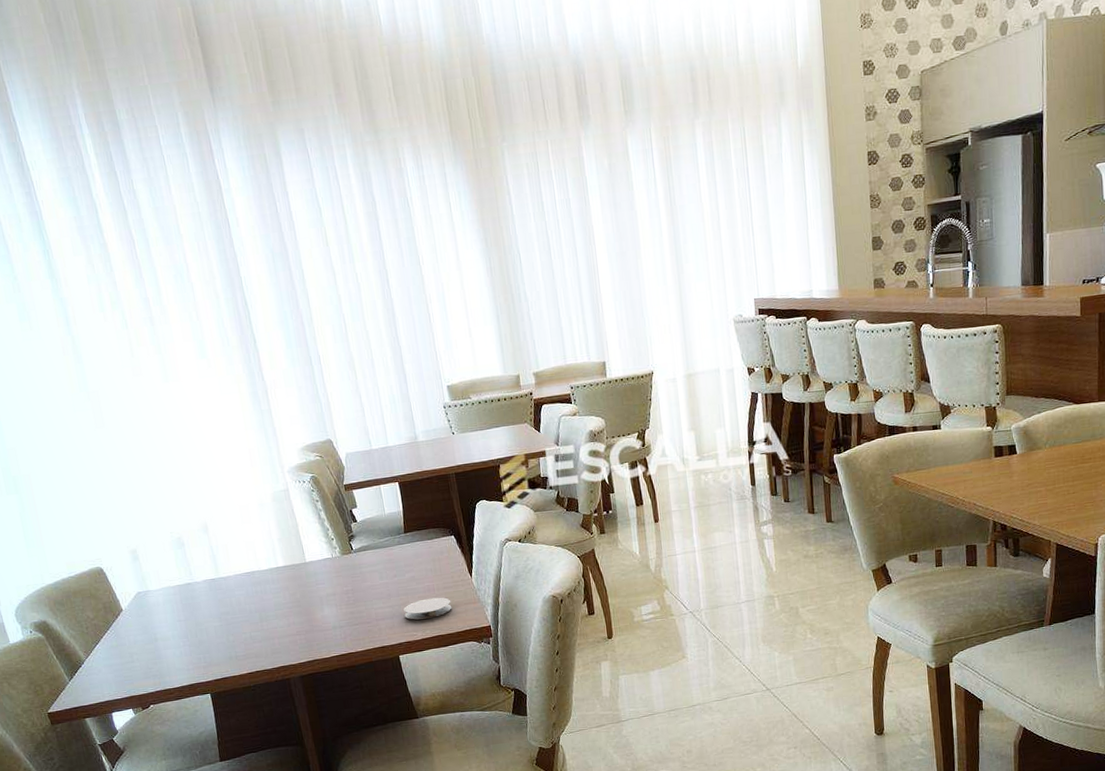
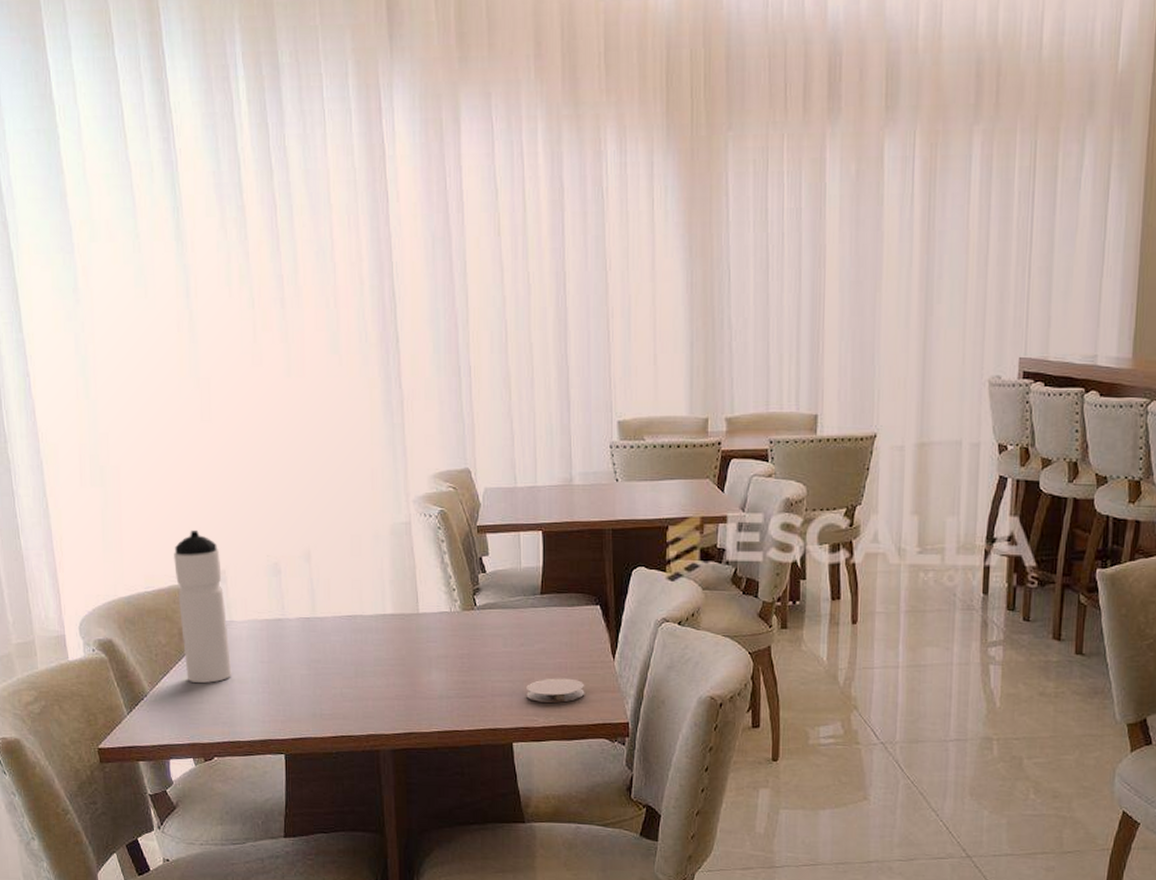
water bottle: none [89,520,156,646] -> present [174,531,232,683]

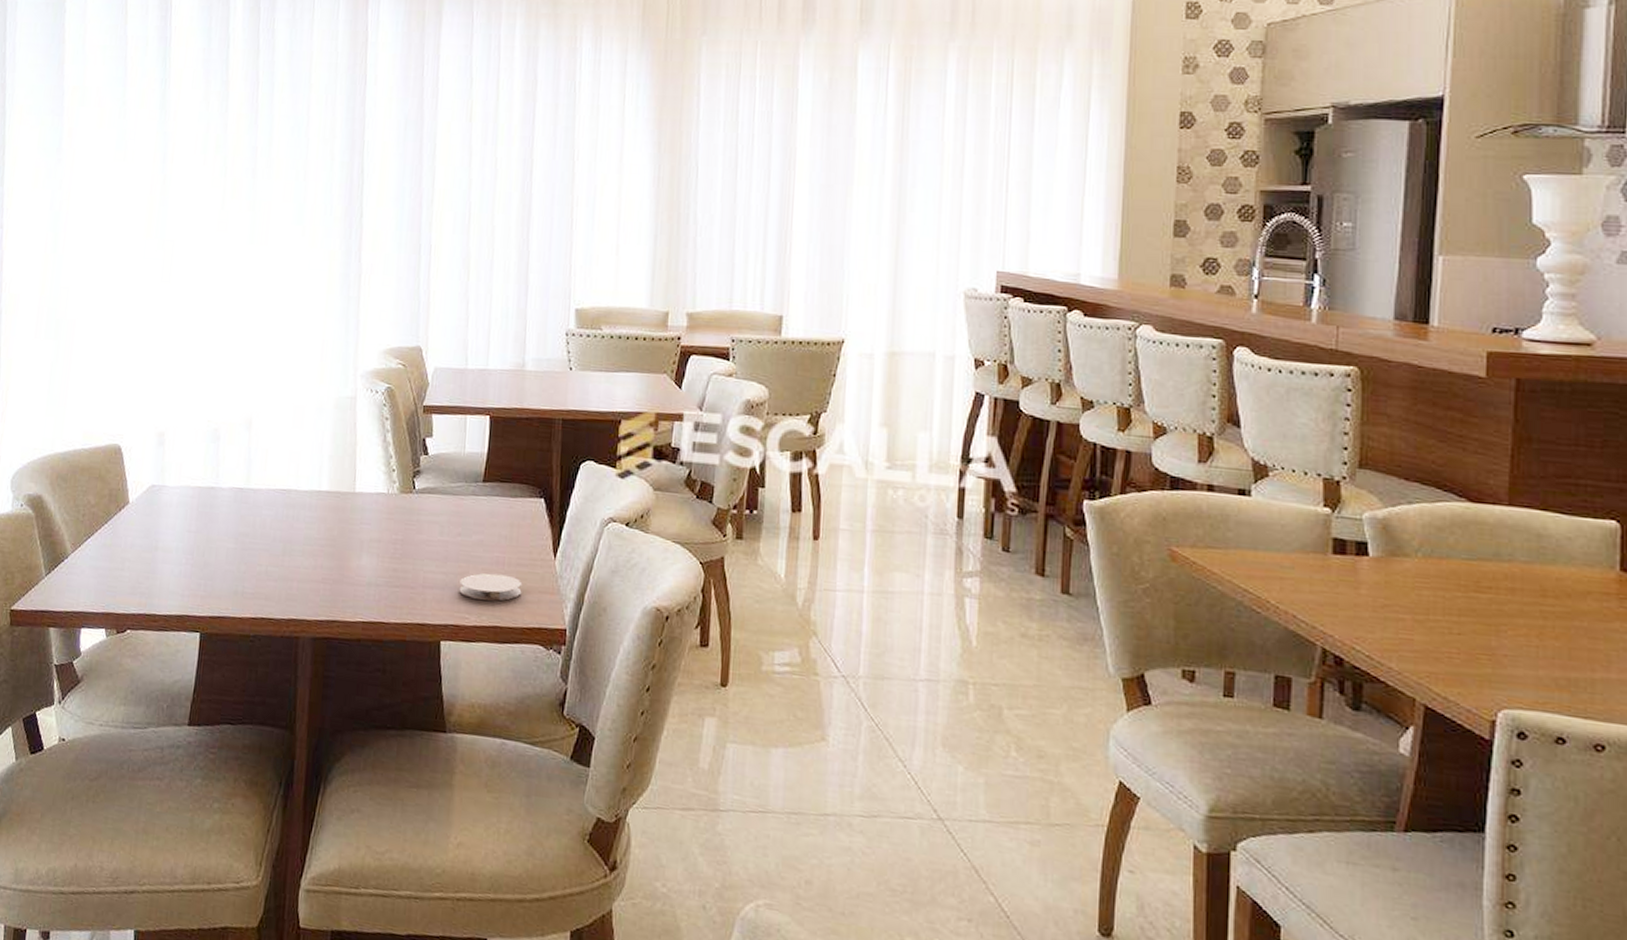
water bottle: present [174,531,232,683] -> none [111,390,162,550]

